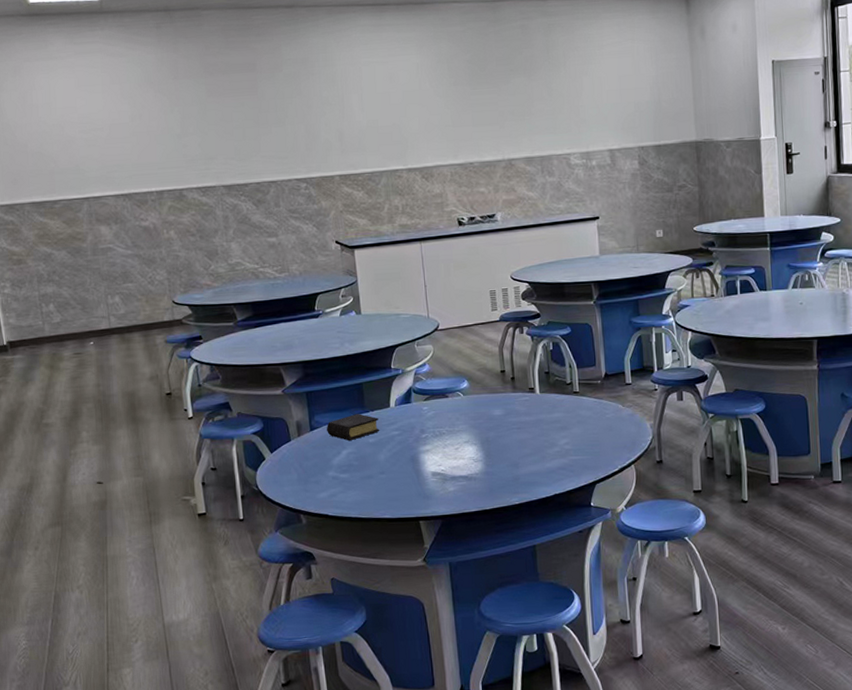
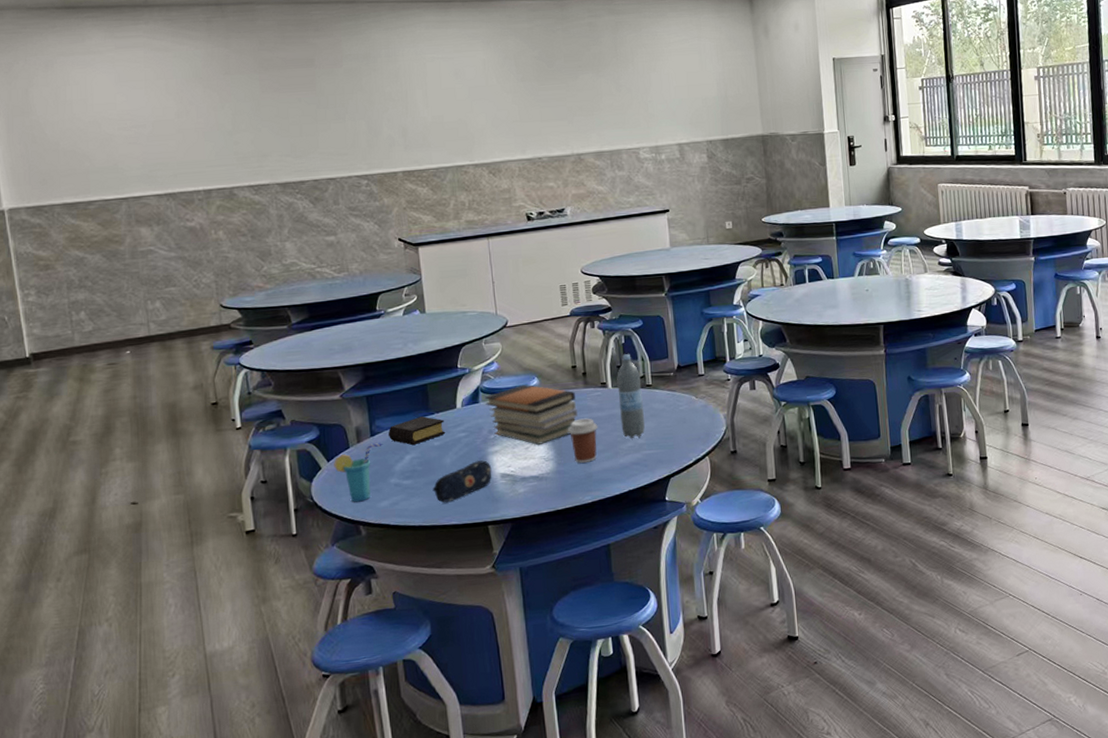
cup: none [277,437,321,492] -> present [334,443,382,502]
pencil case: none [367,458,424,496] -> present [432,460,492,502]
book stack: none [417,386,506,446] -> present [485,384,578,445]
coffee cup: none [496,422,526,465] -> present [568,418,598,463]
water bottle: none [544,360,572,444] -> present [617,354,645,438]

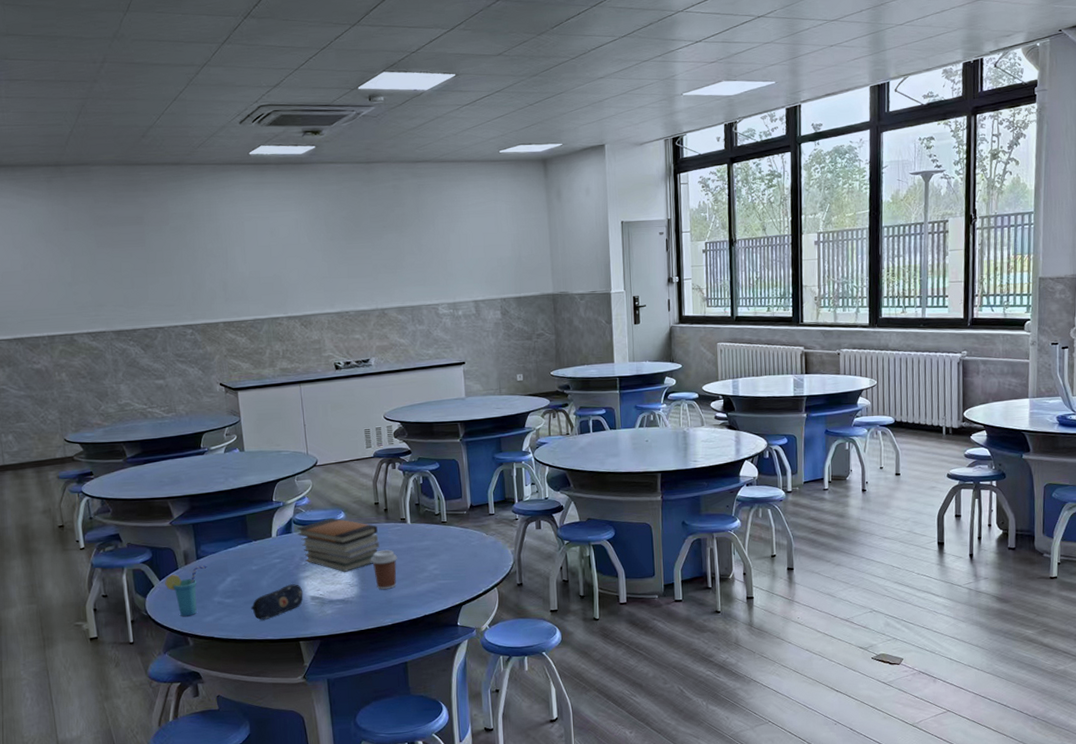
book: present [387,416,446,446] -> none [211,543,263,569]
water bottle: present [617,354,645,438] -> none [415,493,440,569]

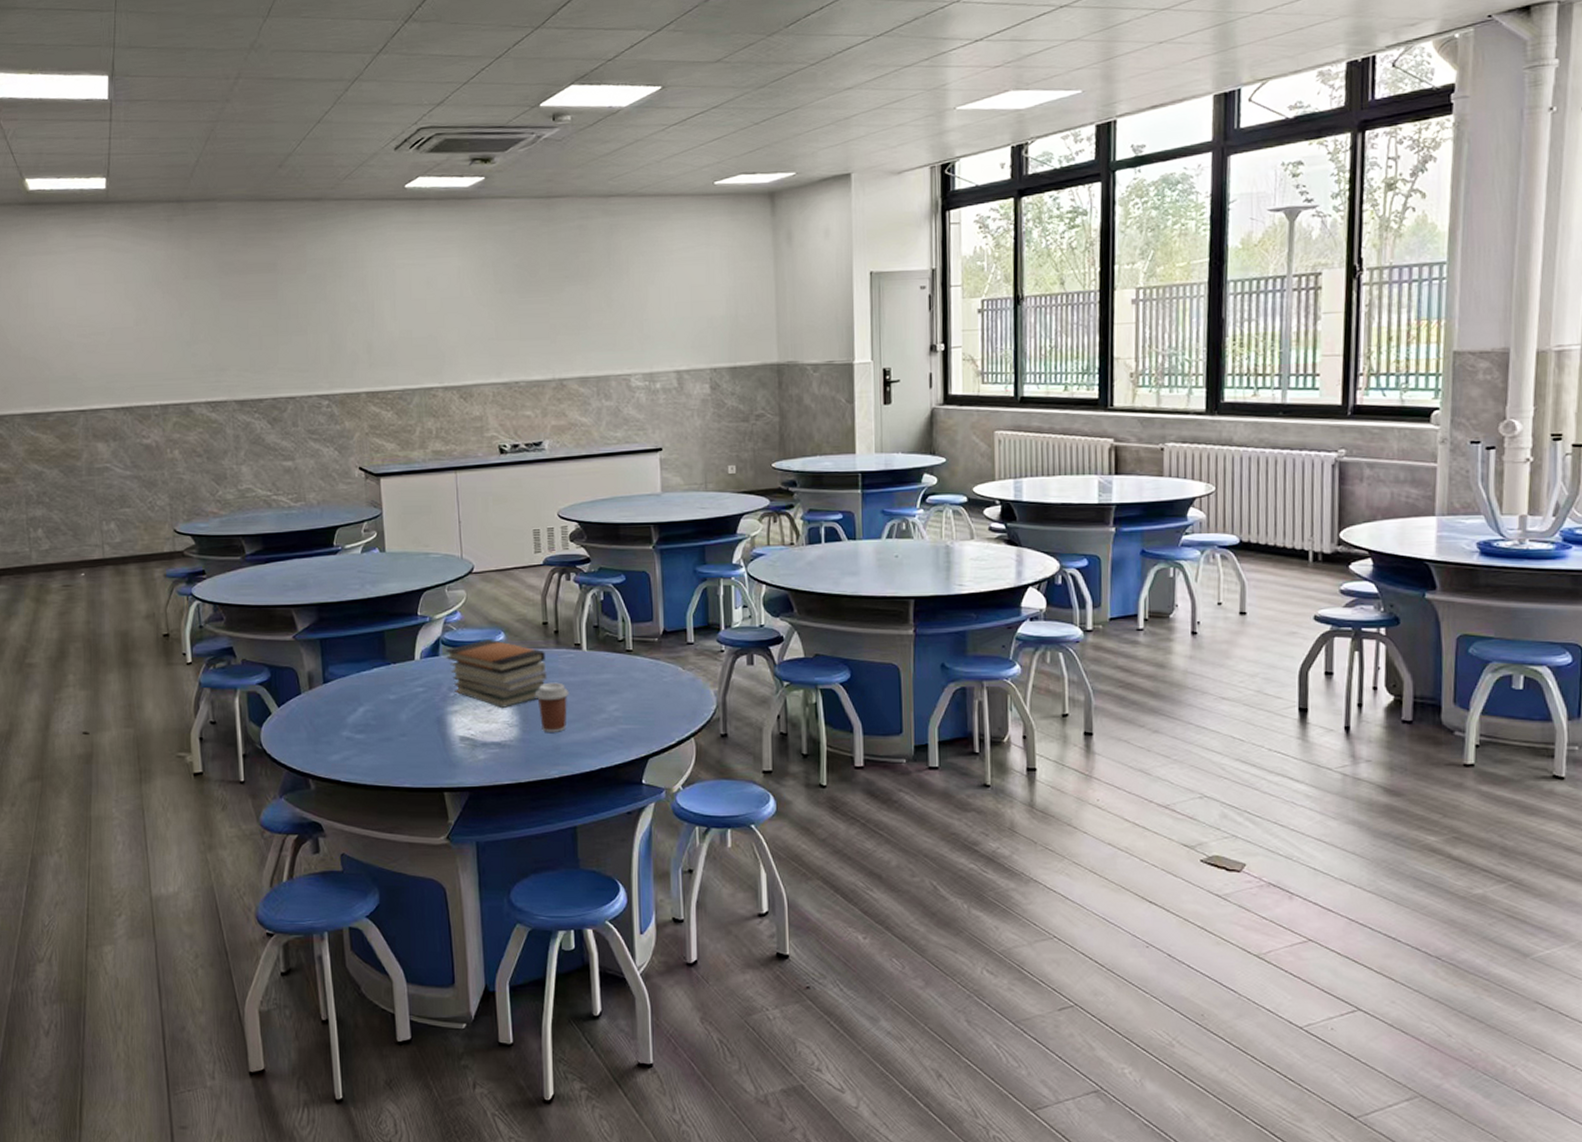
cup: present [165,565,207,617] -> none [284,691,335,753]
pencil case: present [251,584,303,620] -> none [386,720,450,762]

